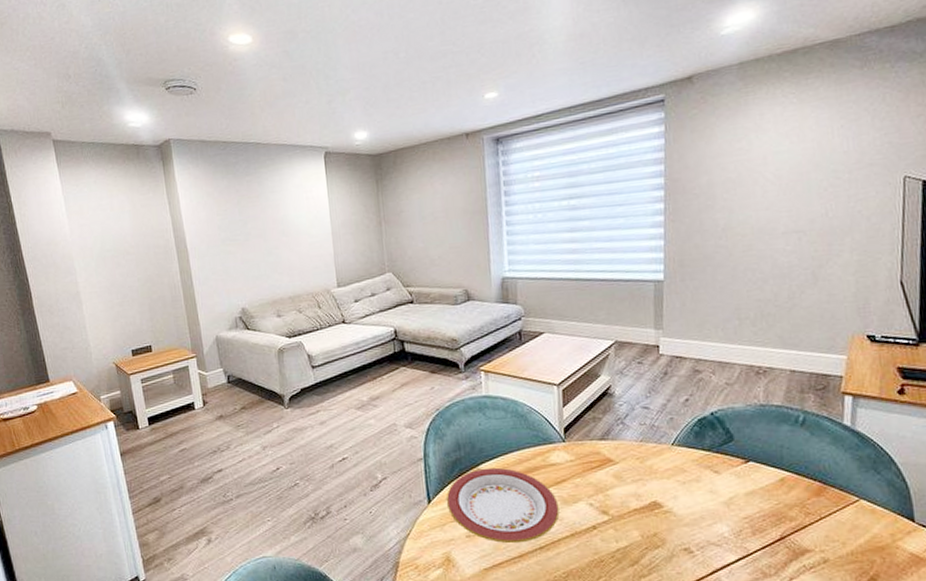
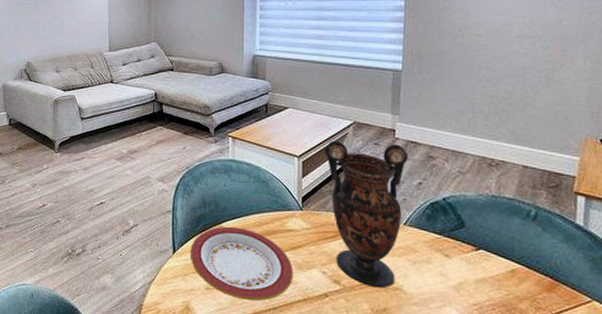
vase: none [585,361,674,514] -> present [324,140,408,289]

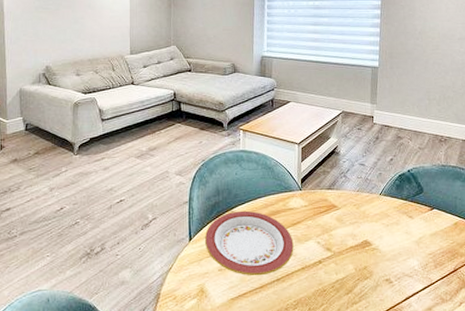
vase: present [324,140,408,289] -> none [319,127,383,251]

